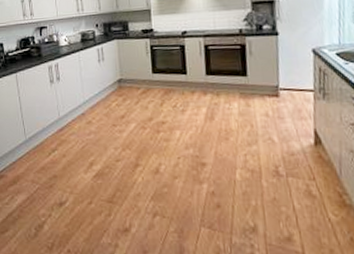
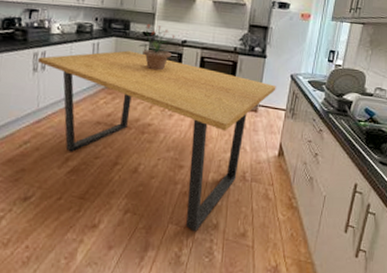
dining table: none [52,50,297,236] -> present [37,50,276,232]
potted plant: none [140,20,174,67] -> present [139,23,175,71]

